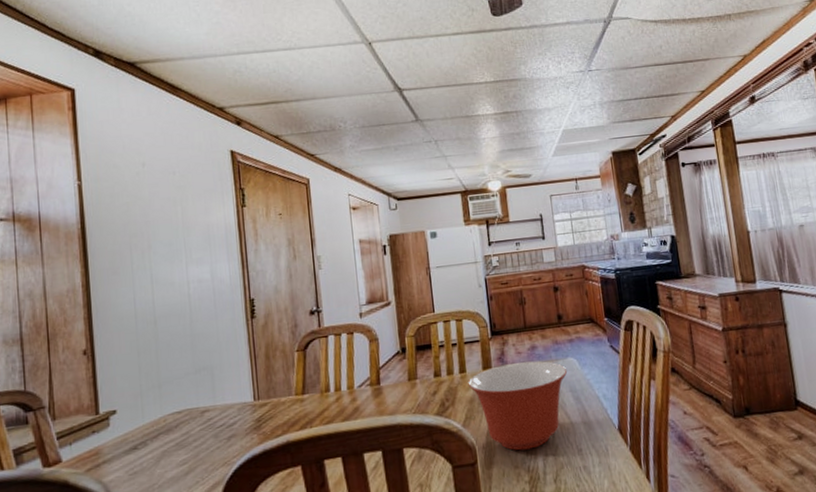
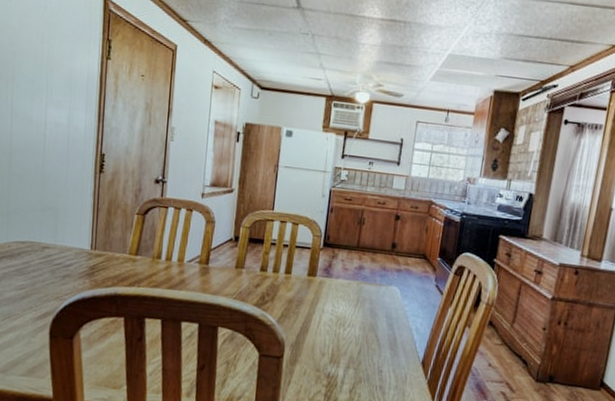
mixing bowl: present [468,361,568,451] -> none [290,276,388,359]

